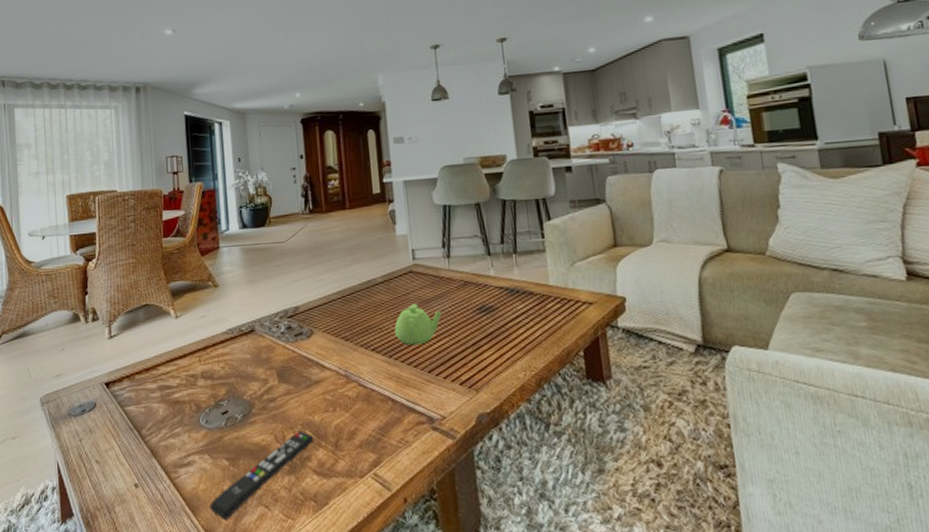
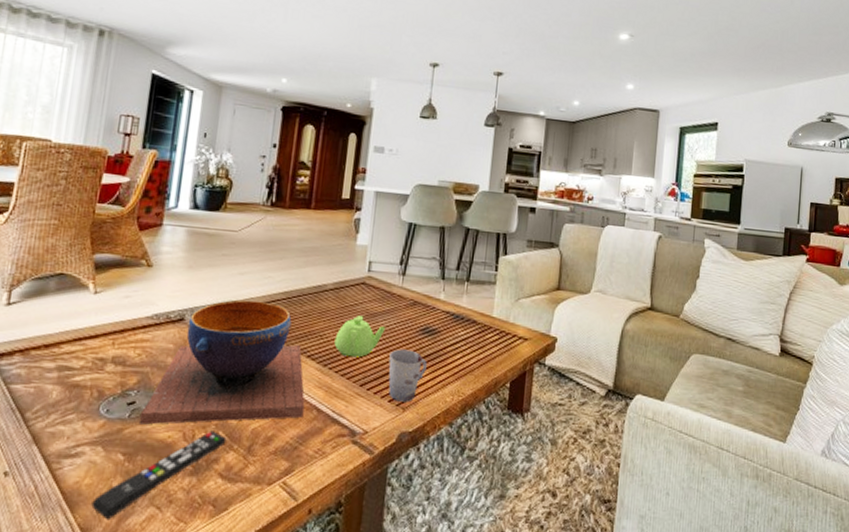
decorative bowl: none [235,303,380,431] -> present [140,300,305,425]
cup: none [451,330,492,384] -> present [388,349,427,402]

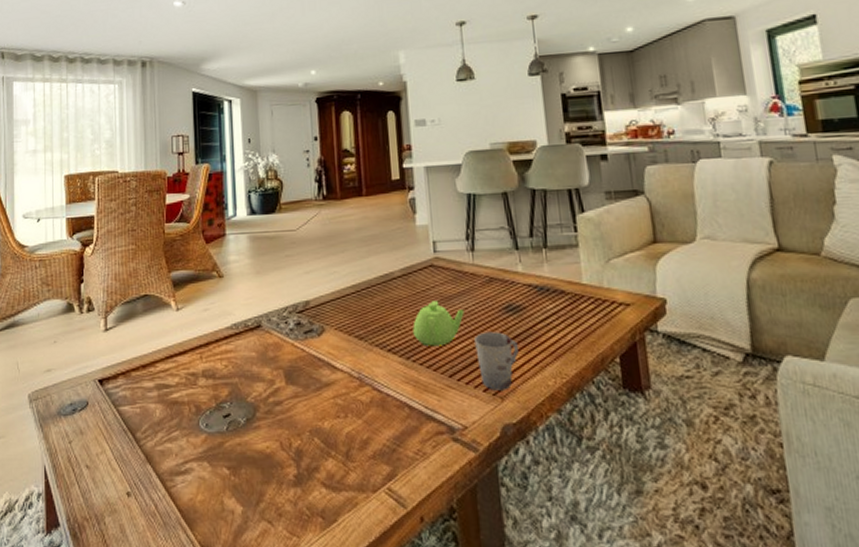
remote control: present [91,430,227,520] -> none [207,438,323,537]
decorative bowl: present [140,300,305,425] -> none [237,298,396,436]

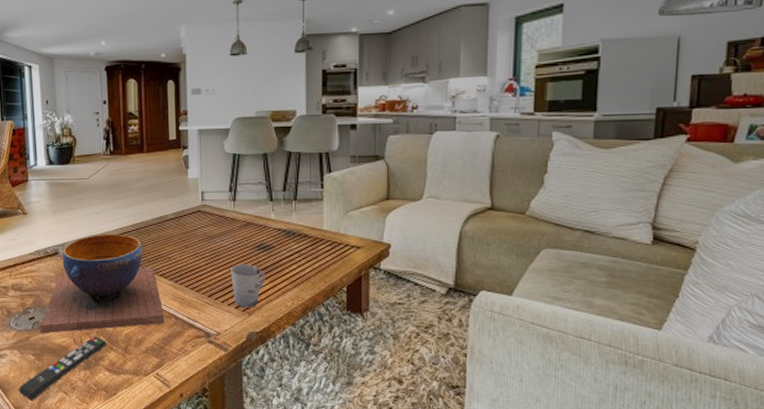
remote control: none [207,438,323,537] -> present [18,336,107,402]
decorative bowl: none [237,298,396,436] -> present [40,234,165,333]
teapot: present [413,301,464,347] -> none [181,239,224,274]

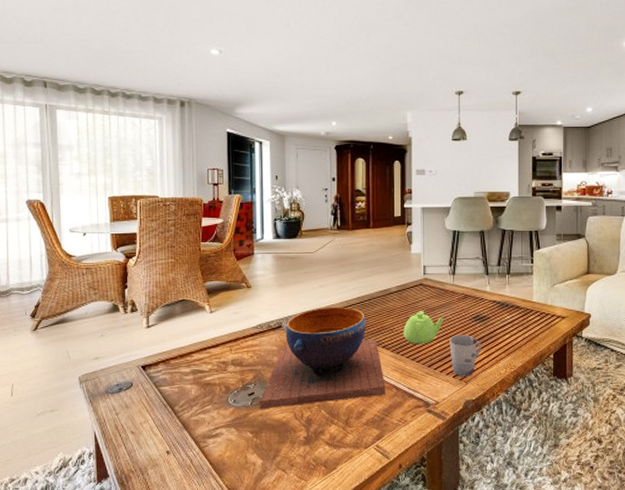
remote control: present [18,336,107,402] -> none [234,410,328,482]
teapot: none [181,239,224,274] -> present [403,311,443,345]

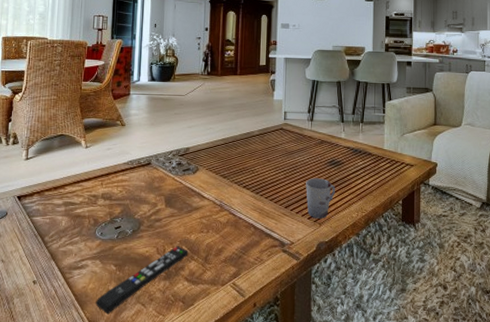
remote control: none [234,410,328,482] -> present [95,246,189,315]
decorative bowl: present [260,307,386,409] -> none [125,146,244,243]
teapot: present [403,311,443,345] -> none [263,154,301,186]

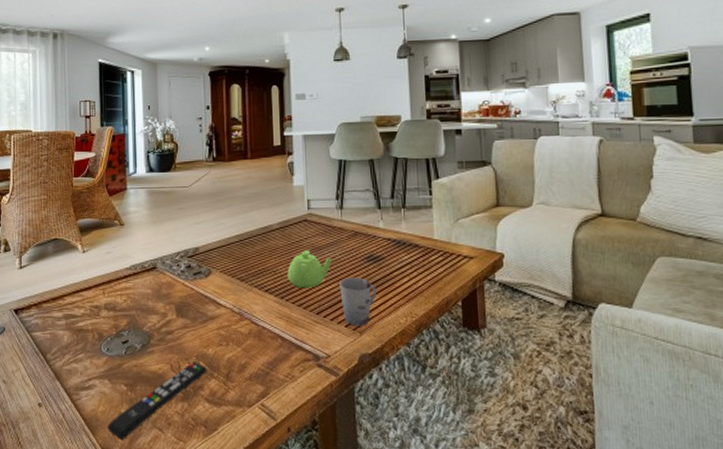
teapot: none [263,154,301,186] -> present [287,250,332,289]

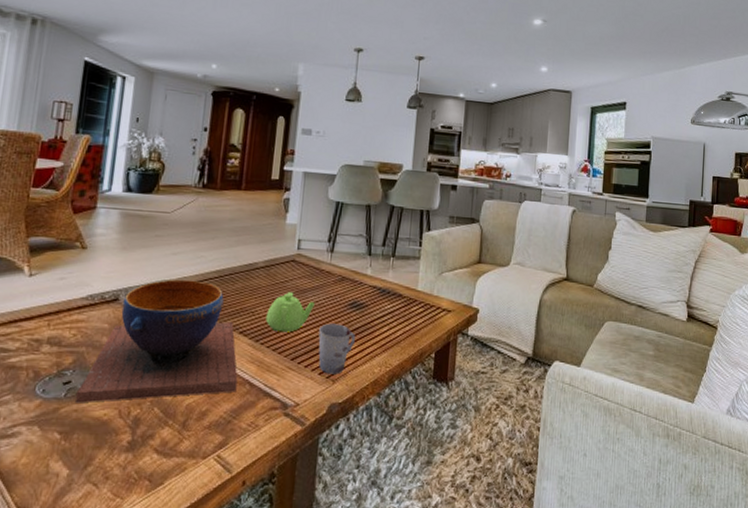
remote control: present [107,362,207,441] -> none [28,407,162,498]
decorative bowl: none [134,246,270,359] -> present [76,279,238,403]

